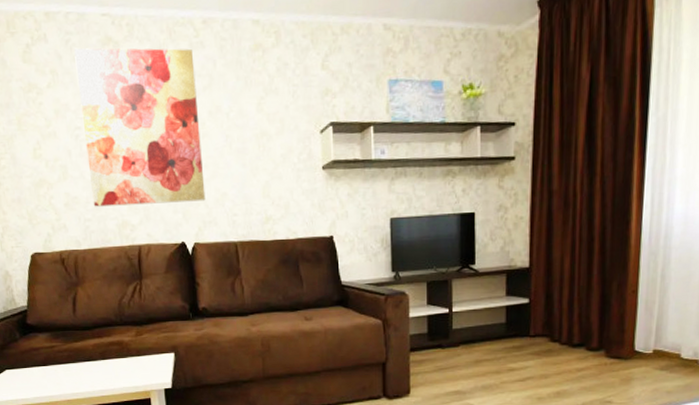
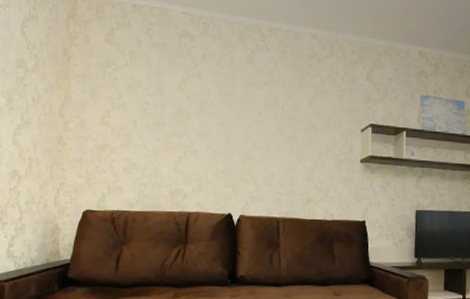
wall art: present [74,47,206,207] -> none [150,36,258,179]

